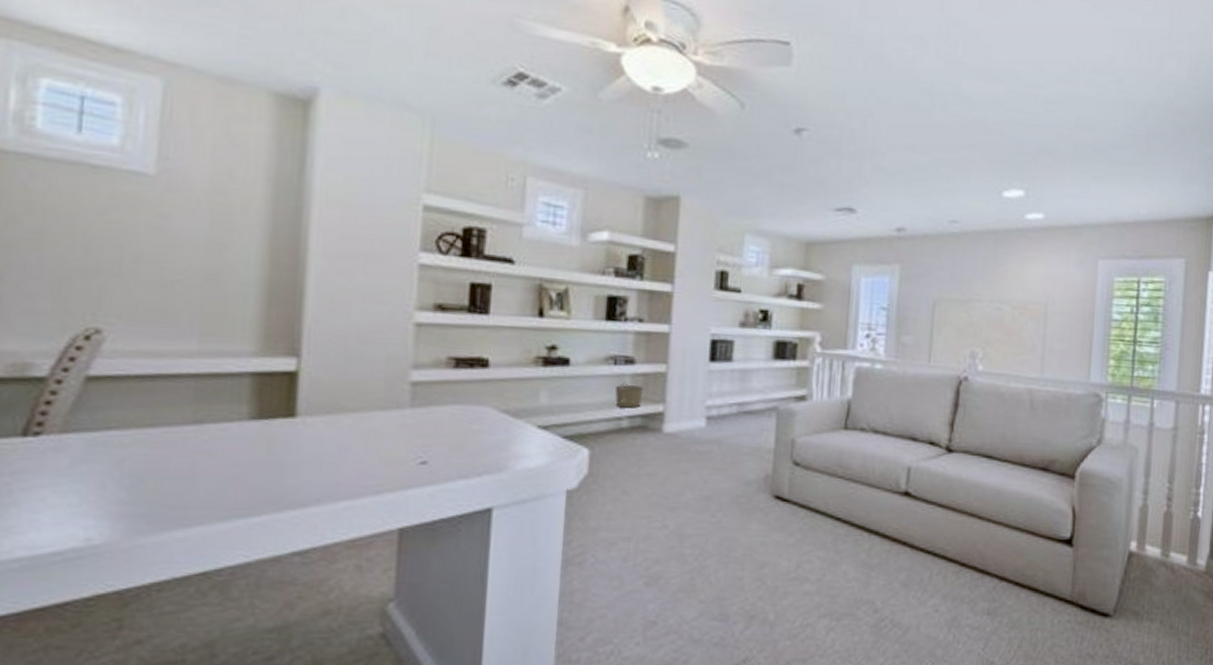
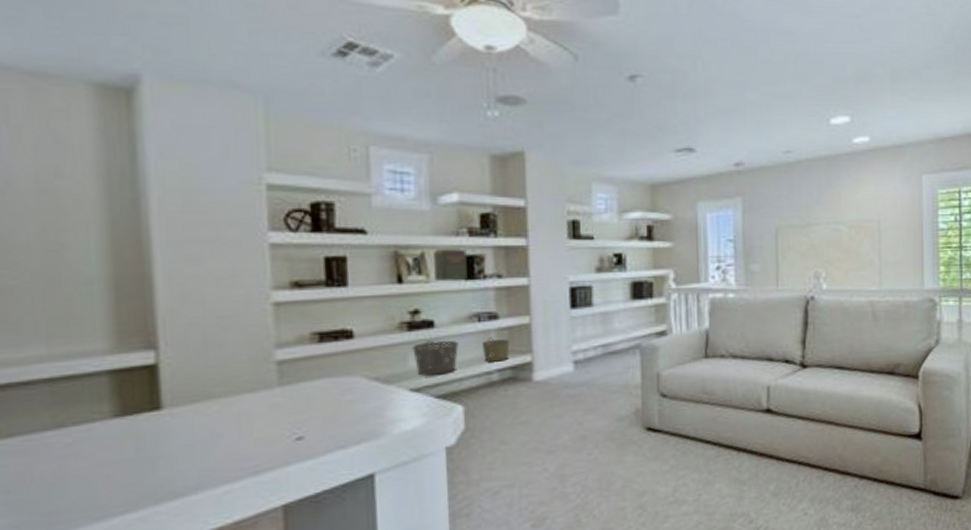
basket: none [545,378,591,415] -> present [412,340,458,376]
books: none [575,286,611,320] -> present [432,249,468,281]

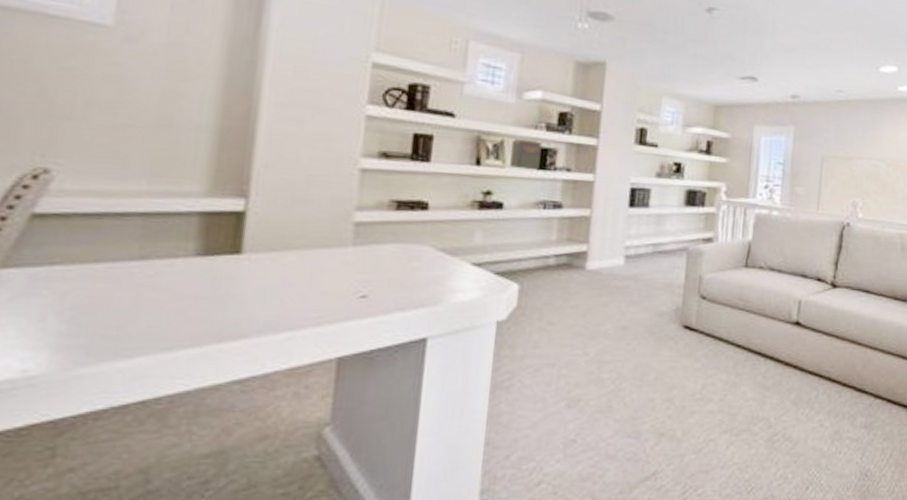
basket: present [412,340,458,376] -> none [480,221,522,253]
basket: present [481,337,510,362] -> none [543,224,570,248]

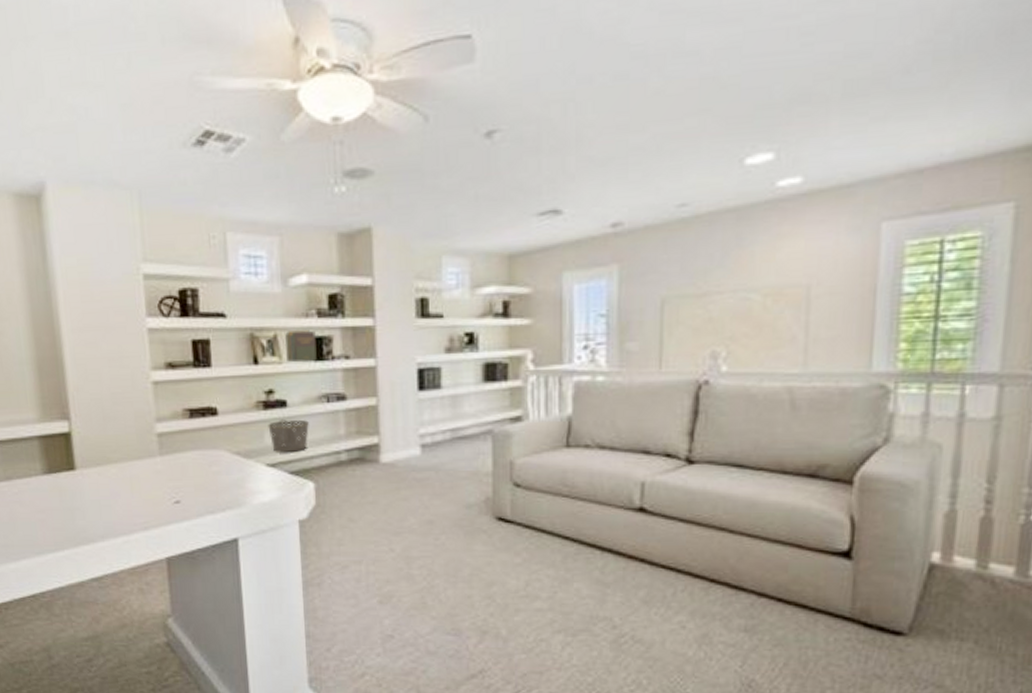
basket: none [480,221,522,253] -> present [268,419,309,452]

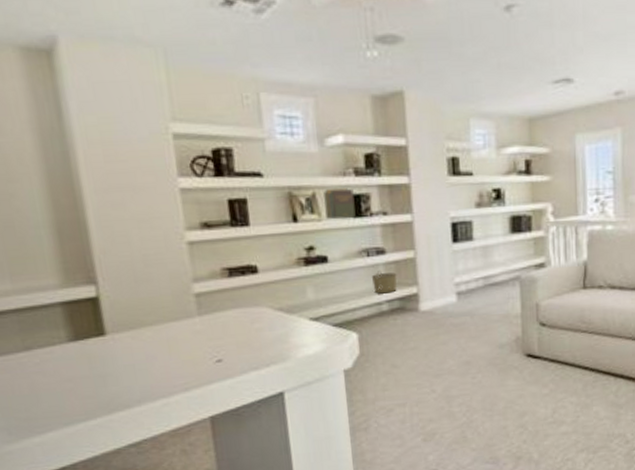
basket: present [268,419,309,452] -> none [310,274,351,306]
basket: none [330,418,358,442] -> present [371,271,397,294]

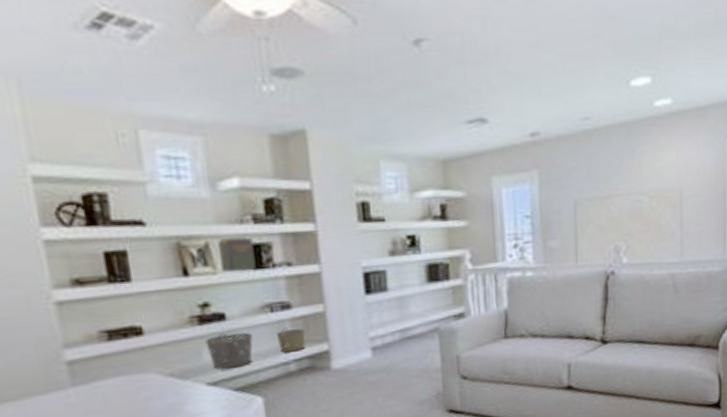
basket: none [310,274,351,306] -> present [205,332,253,370]

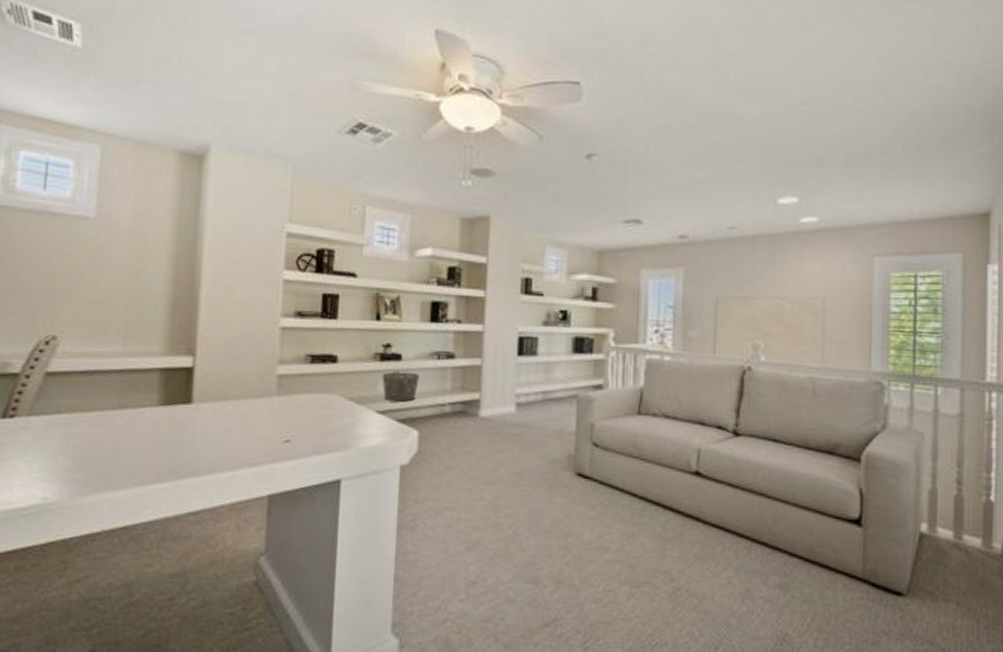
books: present [218,237,256,272] -> none [405,294,434,322]
basket: present [276,327,306,353] -> none [438,374,463,396]

